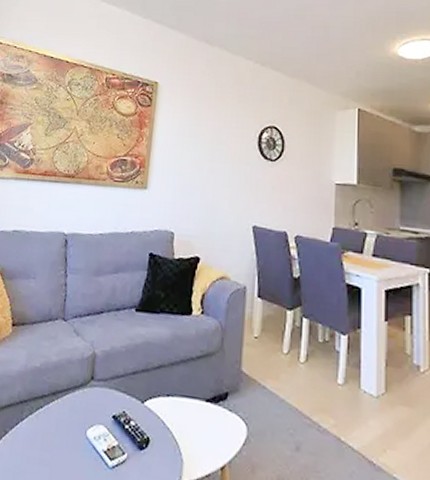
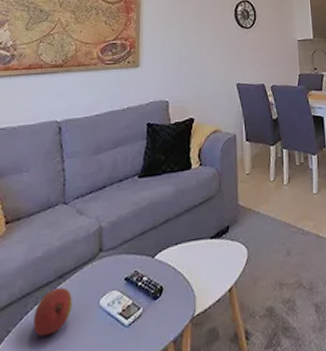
fruit: none [26,404,63,449] -> present [33,287,72,337]

